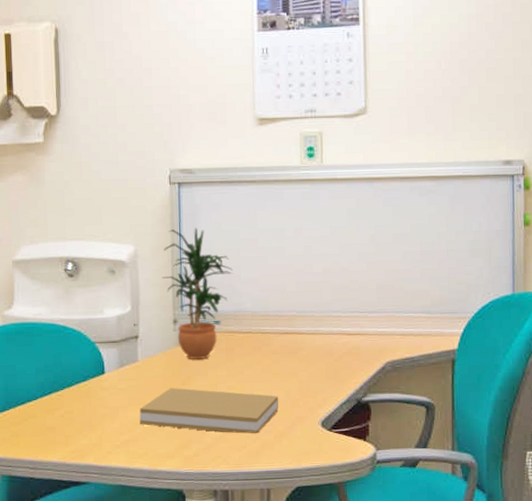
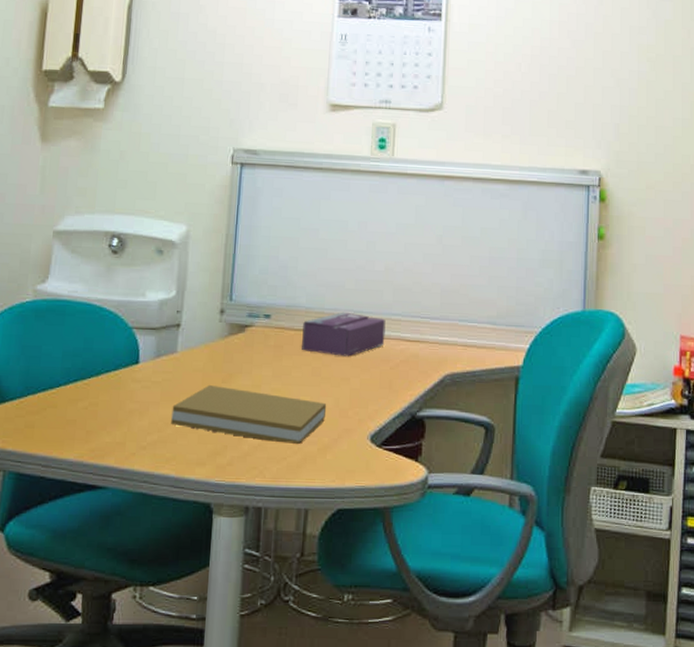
potted plant: present [163,228,233,359] -> none [214,212,290,355]
tissue box: none [251,313,328,353] -> present [302,312,386,357]

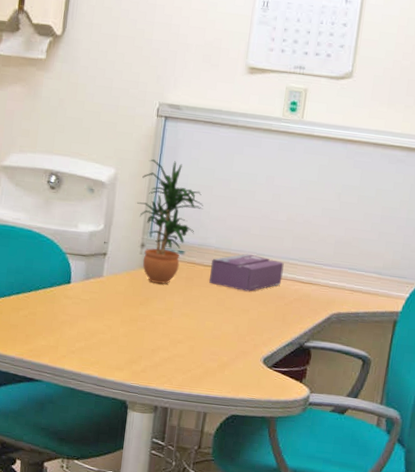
book: present [171,385,327,444] -> none [96,306,228,360]
potted plant: none [214,212,290,355] -> present [137,159,204,284]

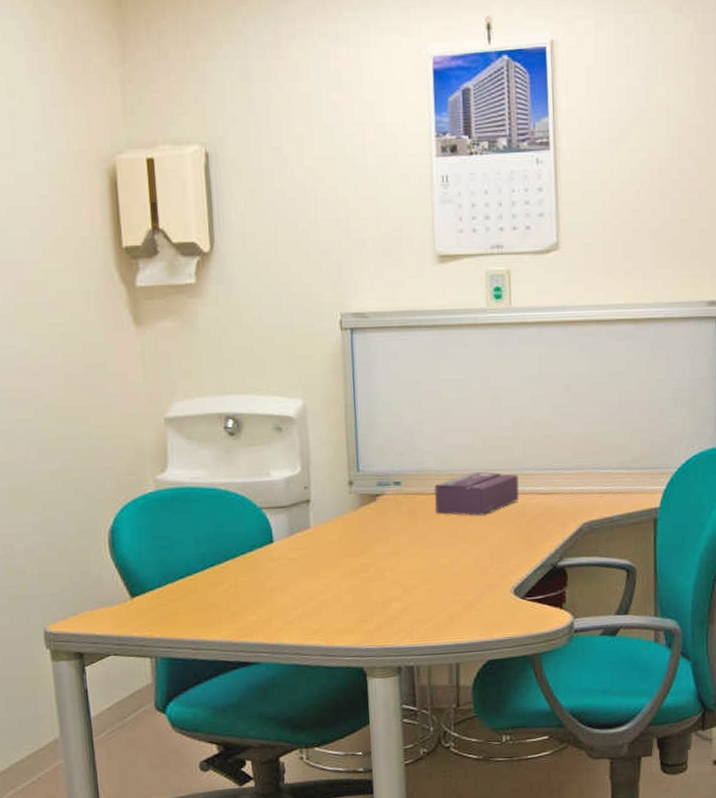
potted plant: present [137,159,204,284] -> none [336,378,414,524]

